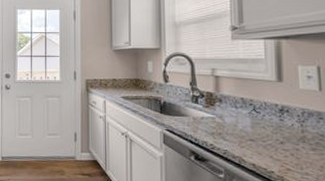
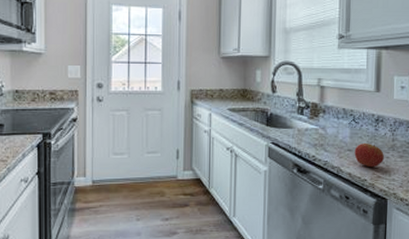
apple: none [257,133,293,160] -> present [354,142,384,168]

